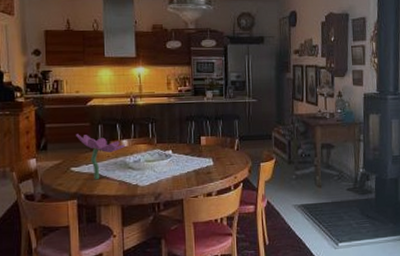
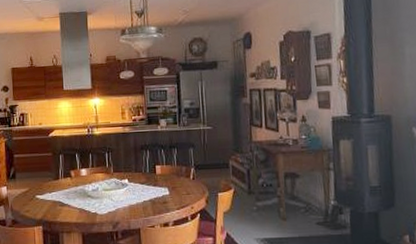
flower: present [76,134,125,180] -> none [40,163,84,208]

